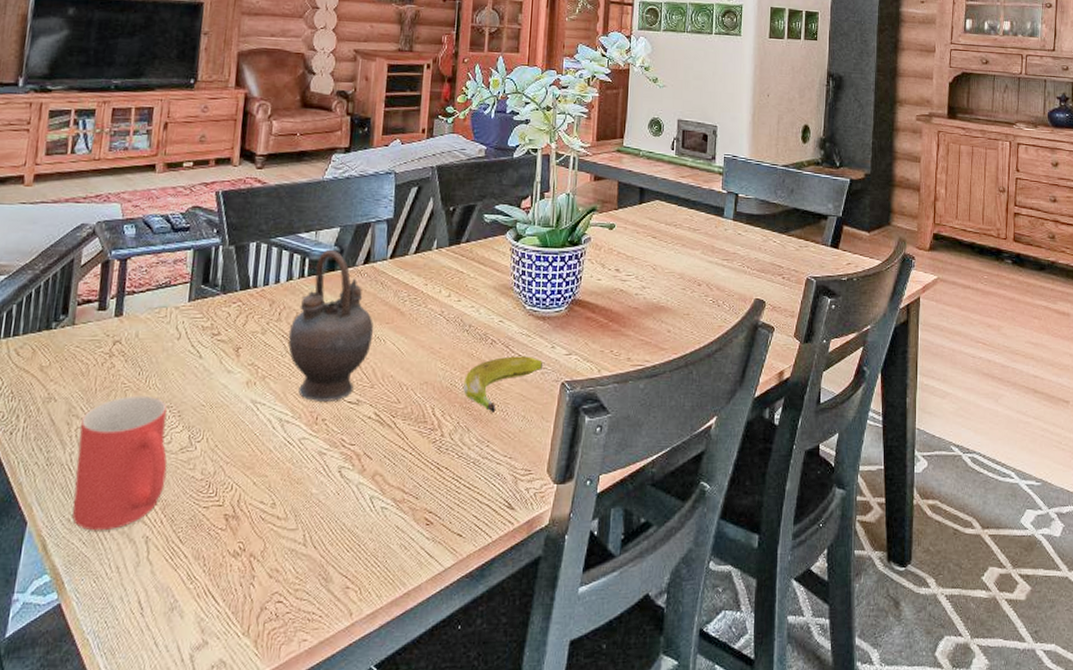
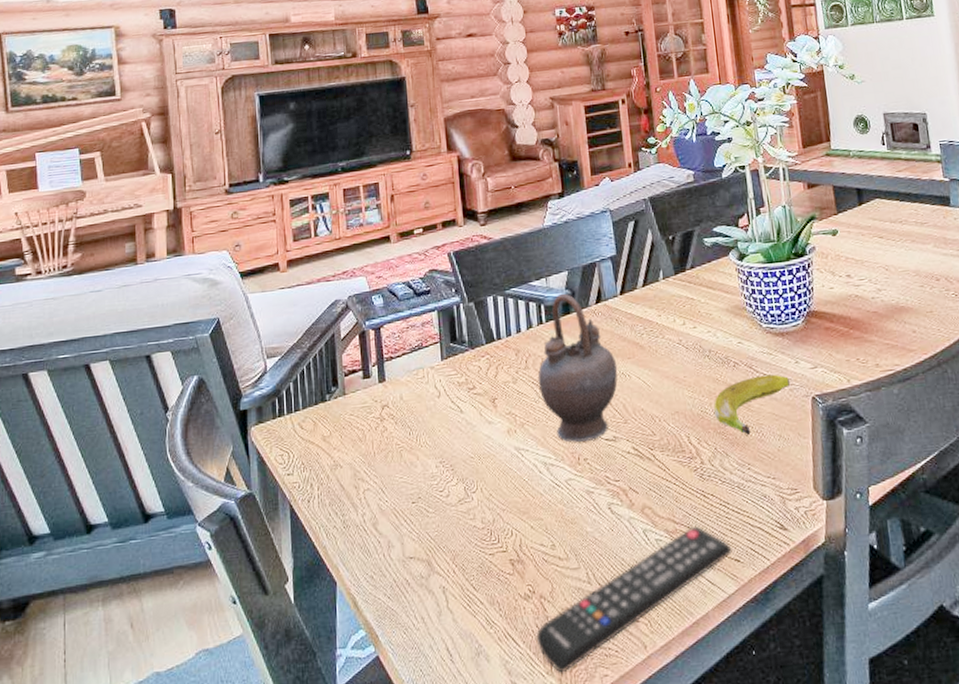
mug: present [72,395,167,531] -> none [366,453,451,586]
remote control: none [237,497,457,635] -> present [536,525,732,673]

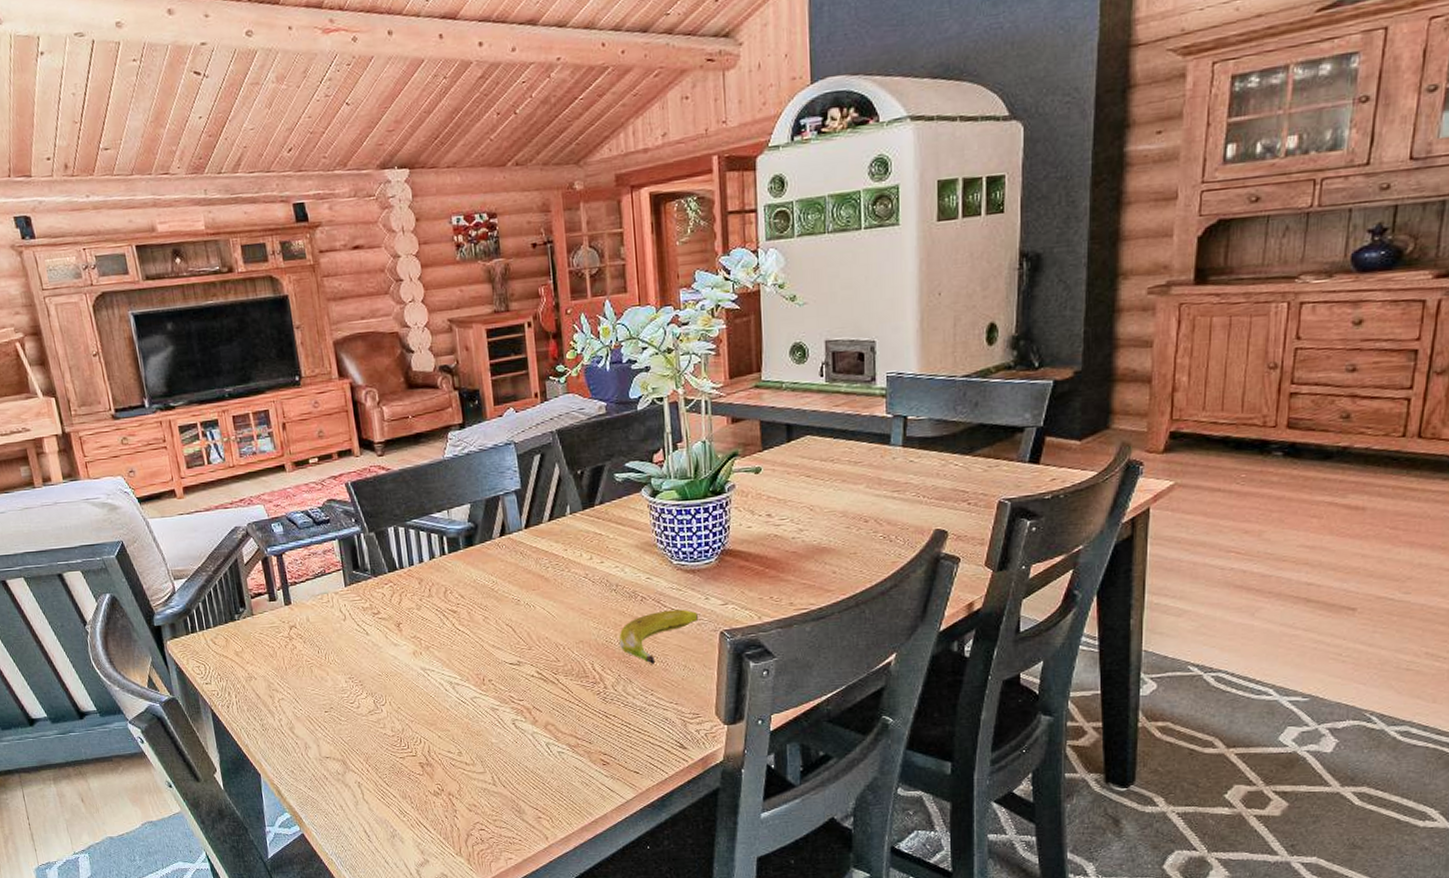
remote control: present [536,525,732,673] -> none [445,742,632,855]
teapot: present [537,294,618,442] -> none [441,526,522,665]

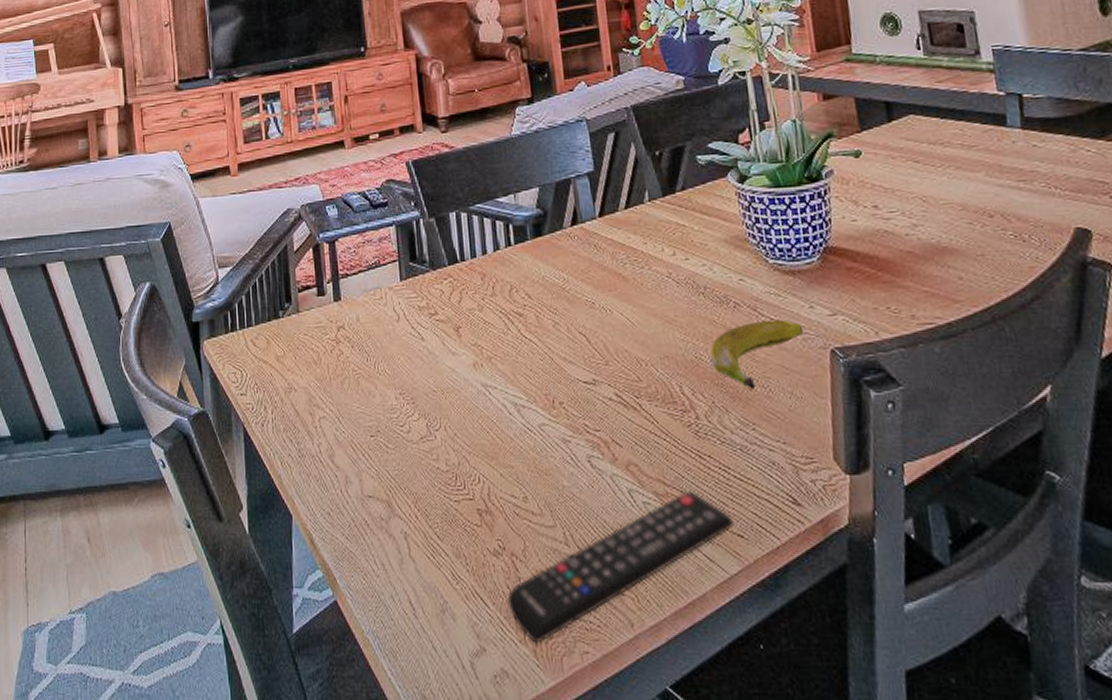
remote control: none [445,742,632,855] -> present [507,490,734,644]

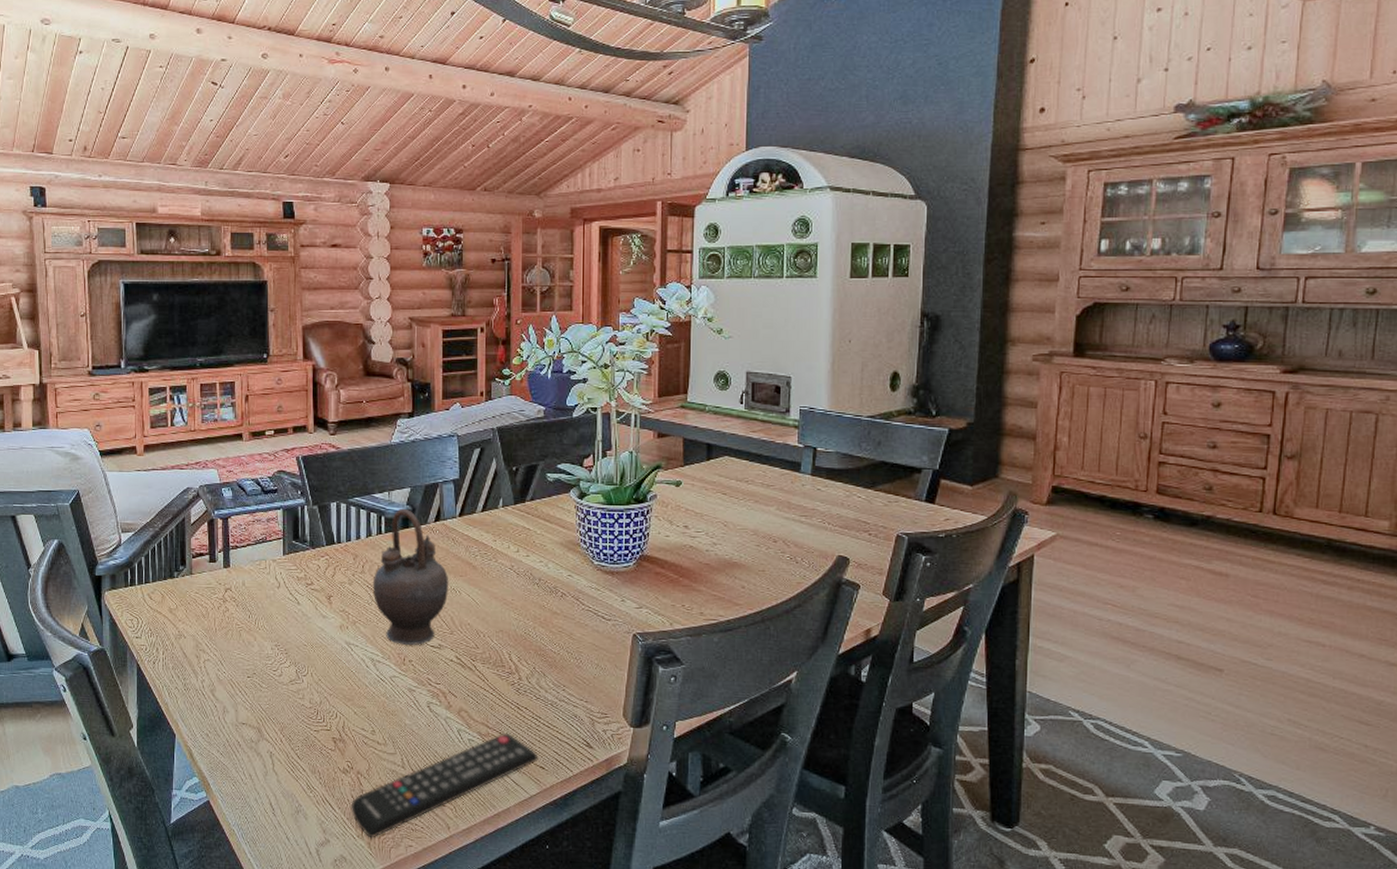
teapot: none [506,213,597,383] -> present [372,509,449,645]
banana: present [710,320,803,391] -> none [537,608,613,661]

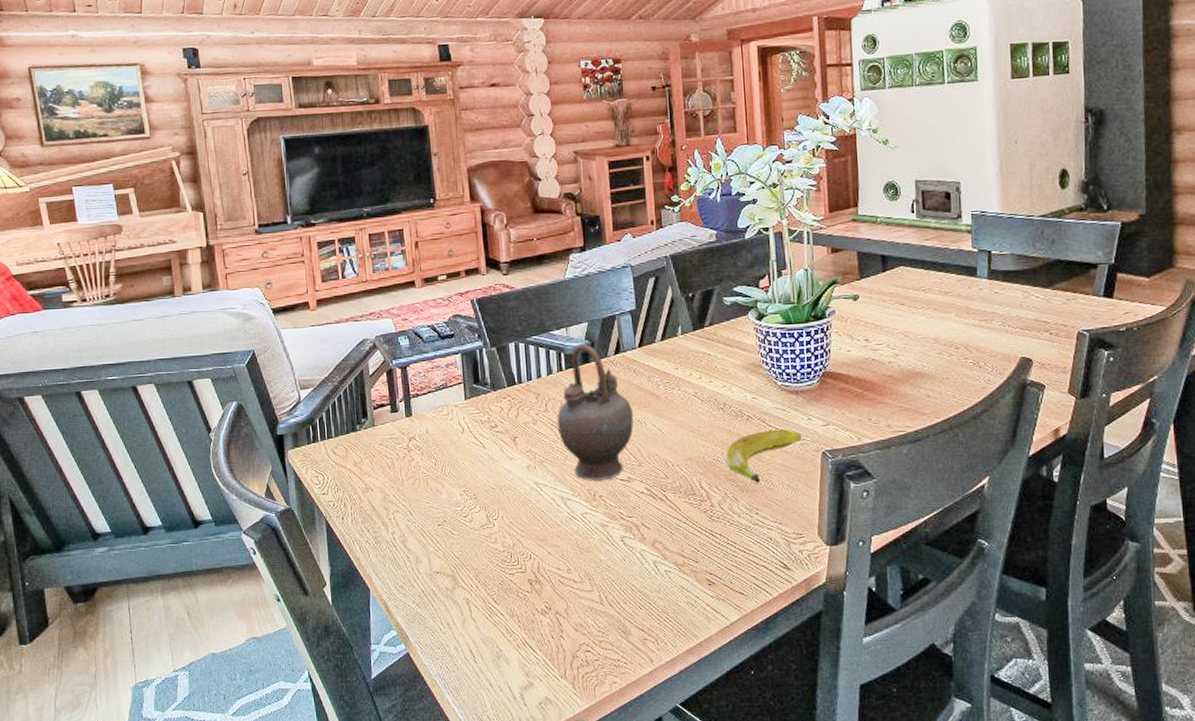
remote control: present [350,733,539,838] -> none [551,561,737,678]
banana: none [537,608,613,661] -> present [726,429,801,484]

